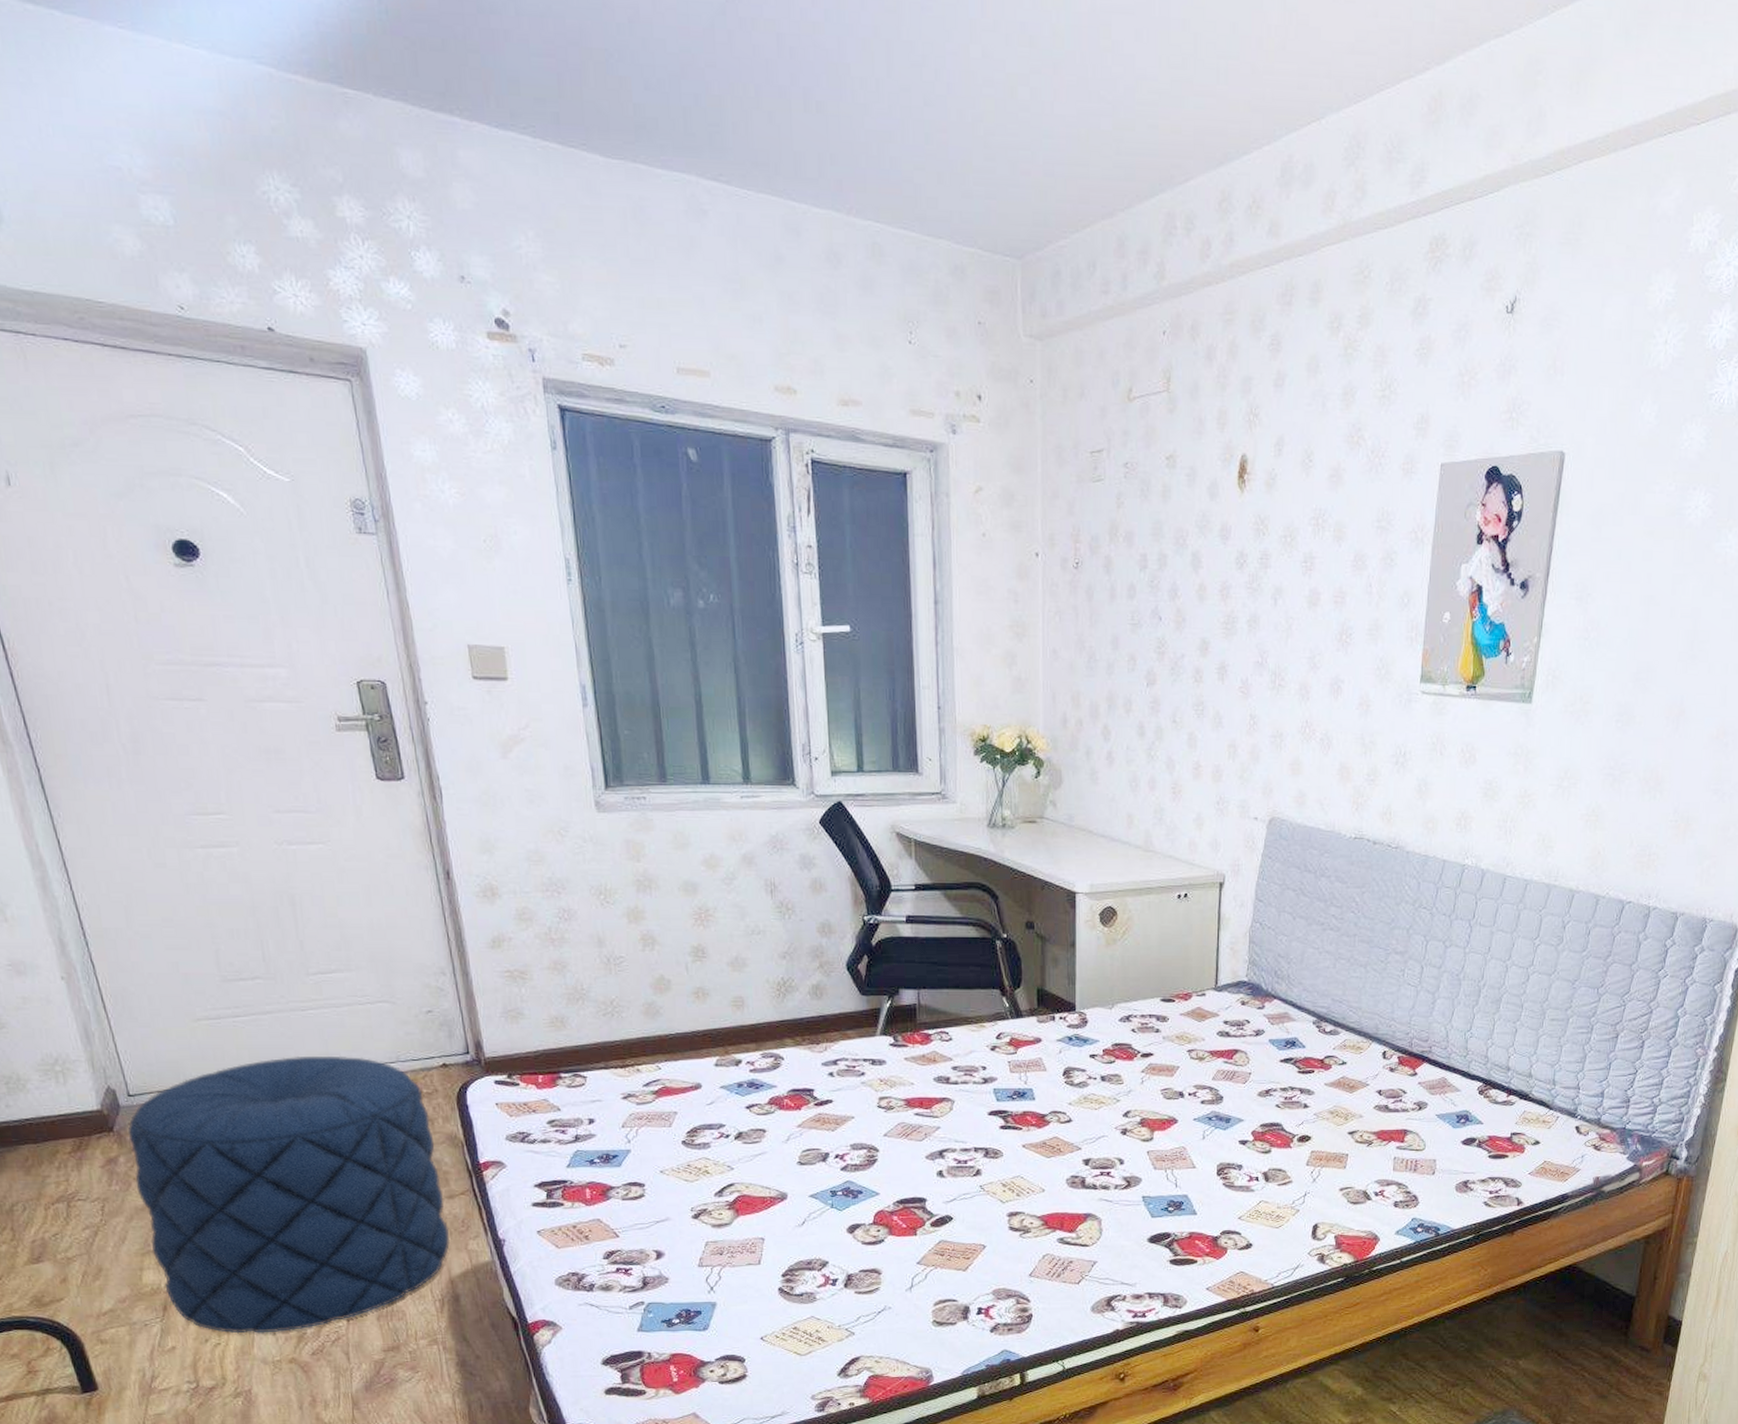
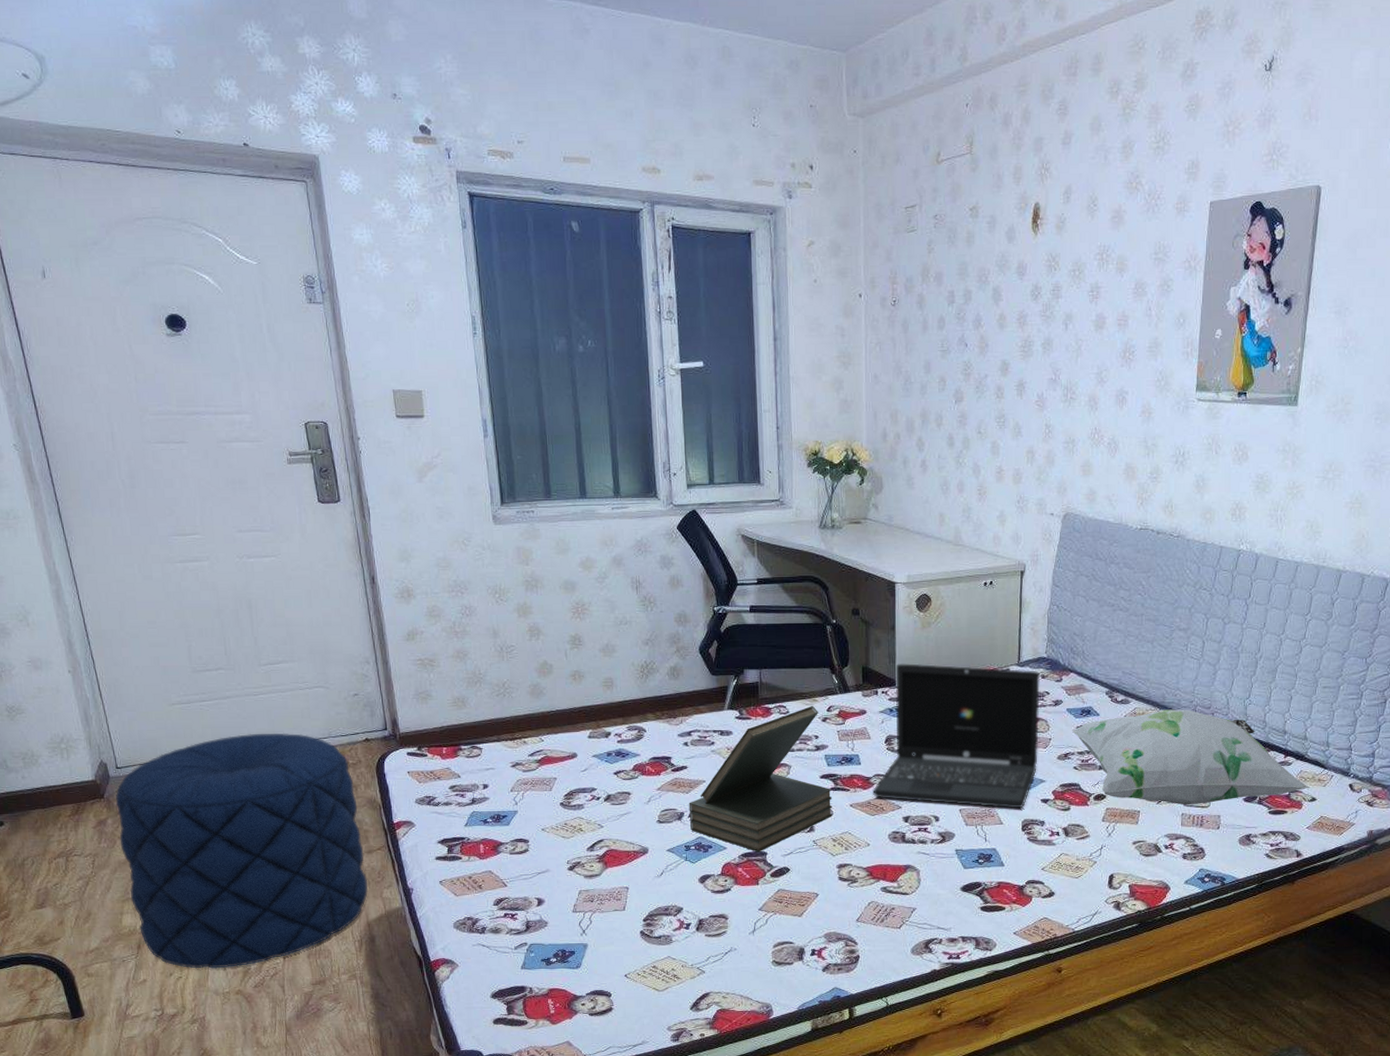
bible: none [834,1033,1002,1199] -> present [688,706,832,852]
laptop: none [1049,986,1239,1151] -> present [873,663,1040,809]
decorative pillow: none [1275,1042,1534,1148] -> present [1072,709,1310,805]

